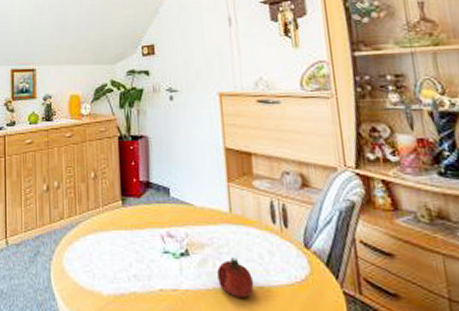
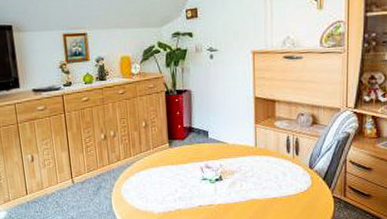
fruit: present [217,257,255,298] -> none [243,179,270,206]

